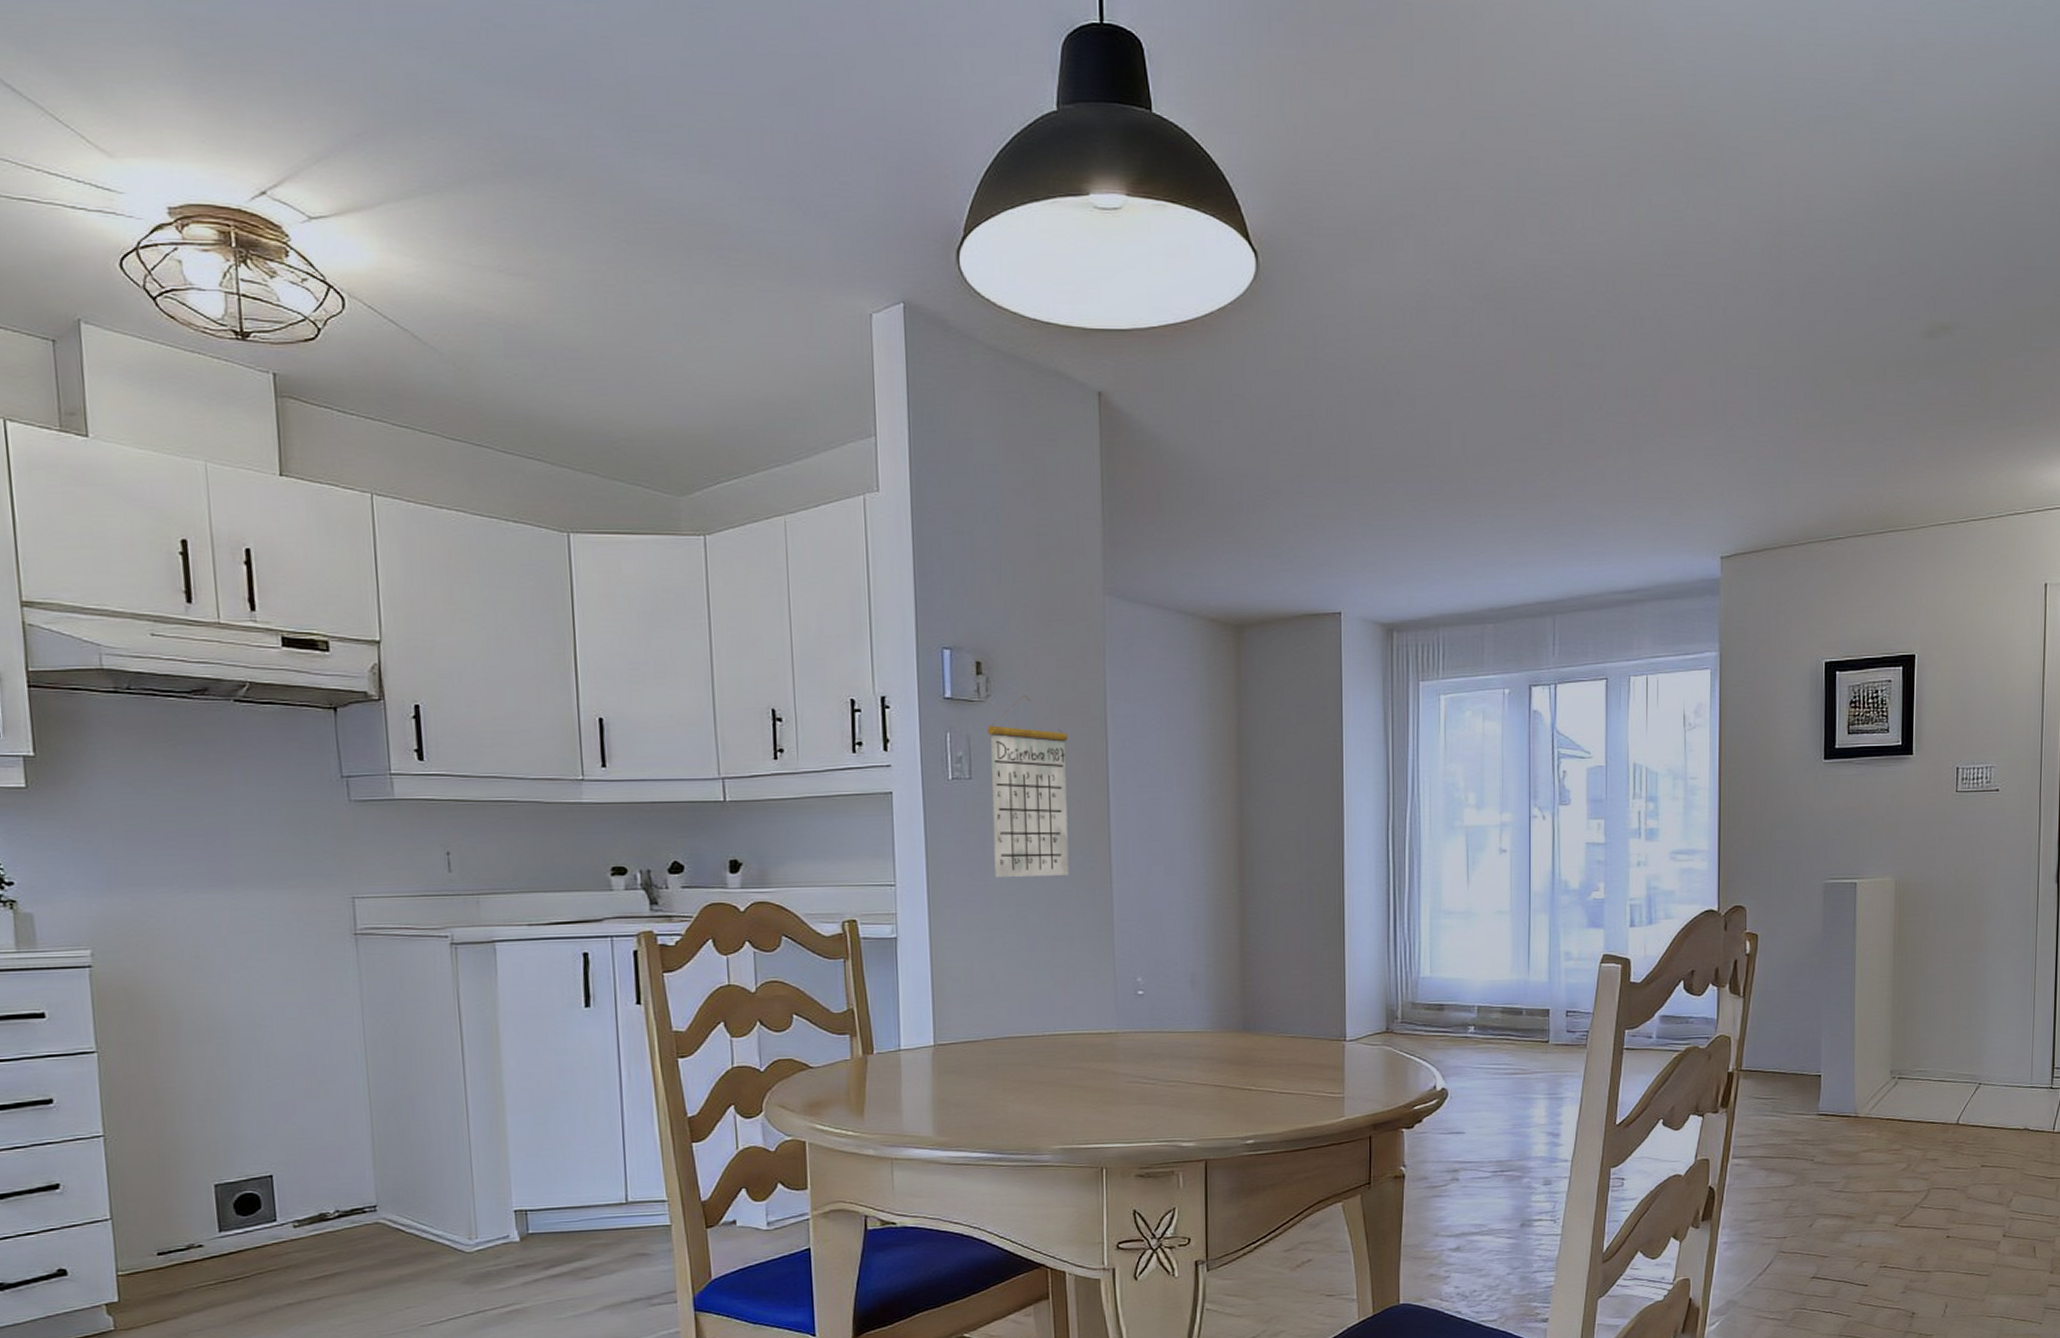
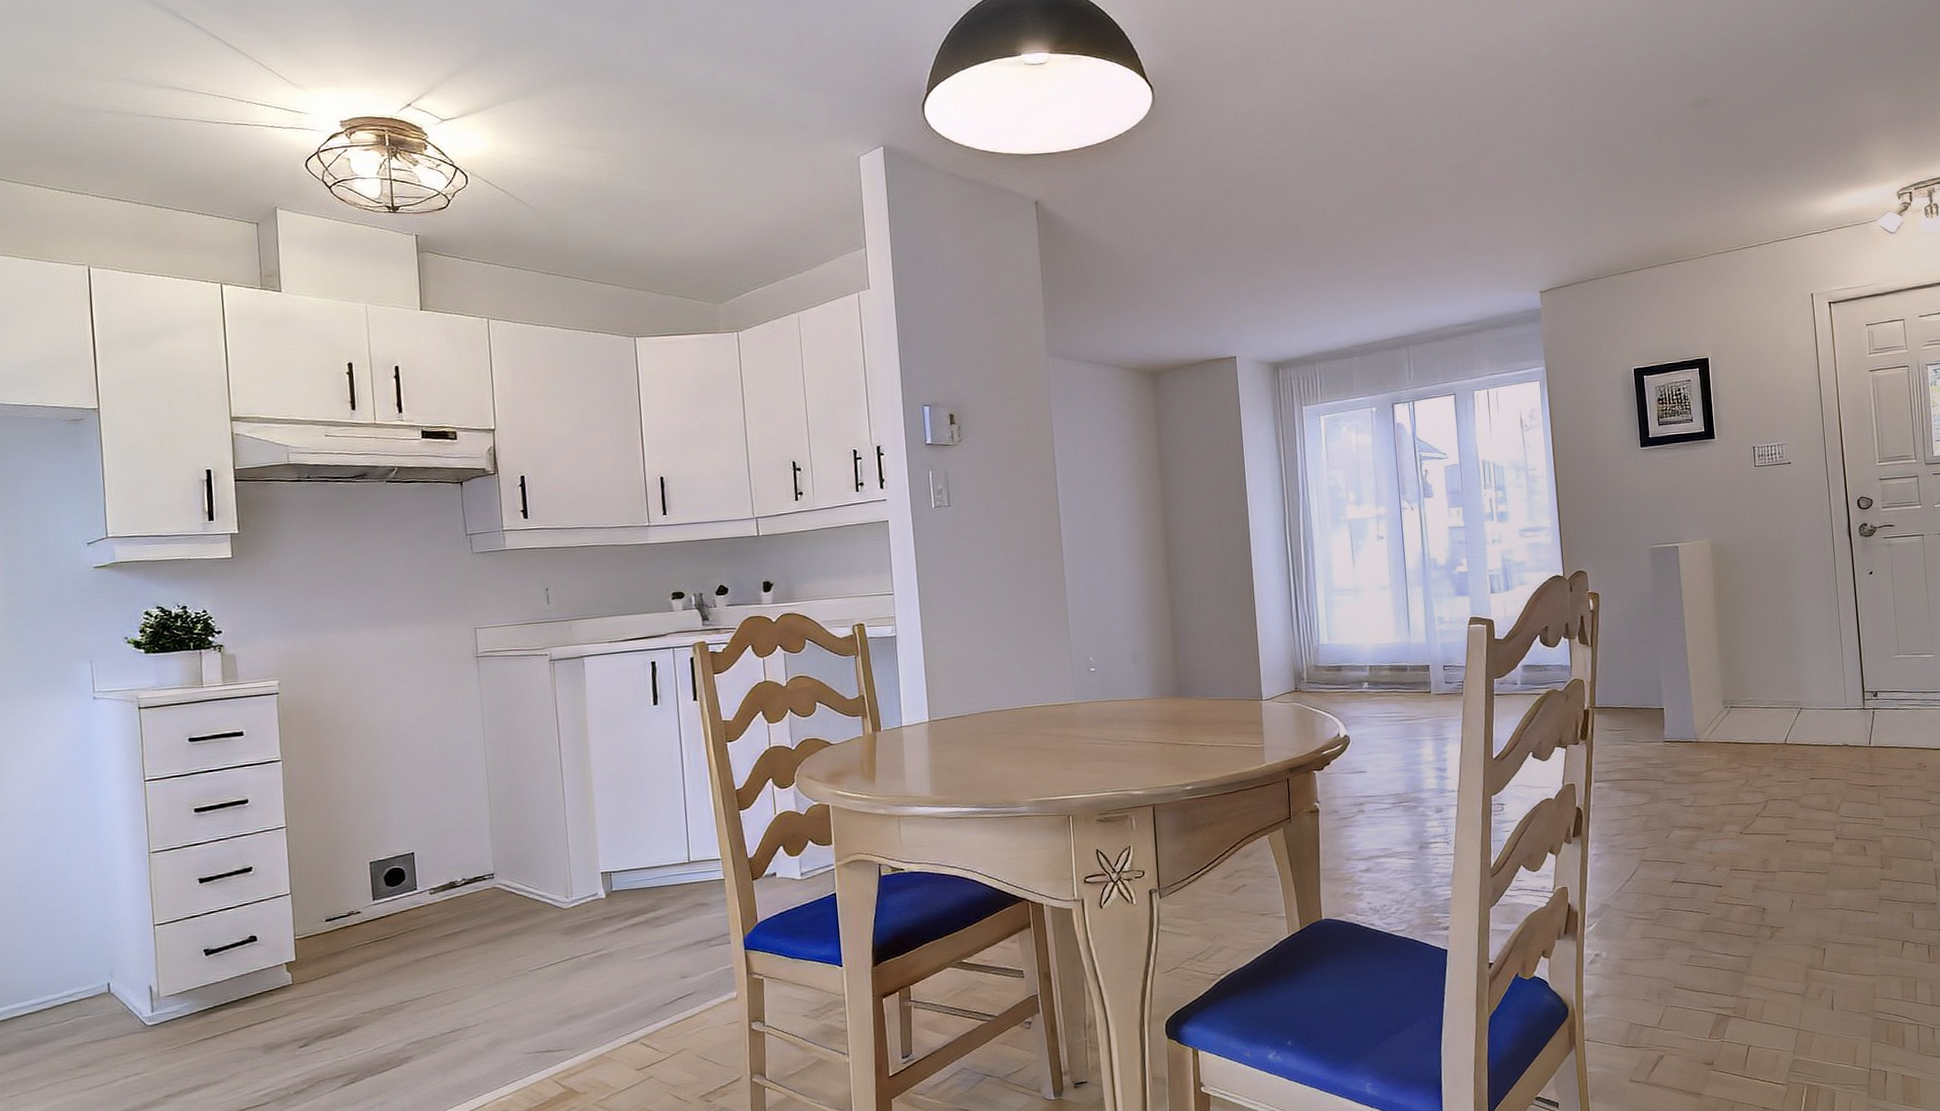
calendar: present [988,694,1069,877] -> none [961,437,1031,583]

